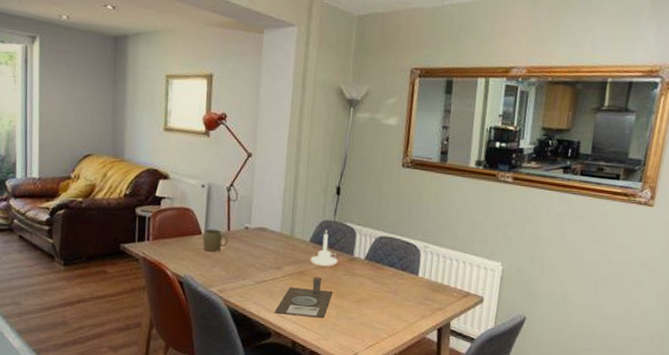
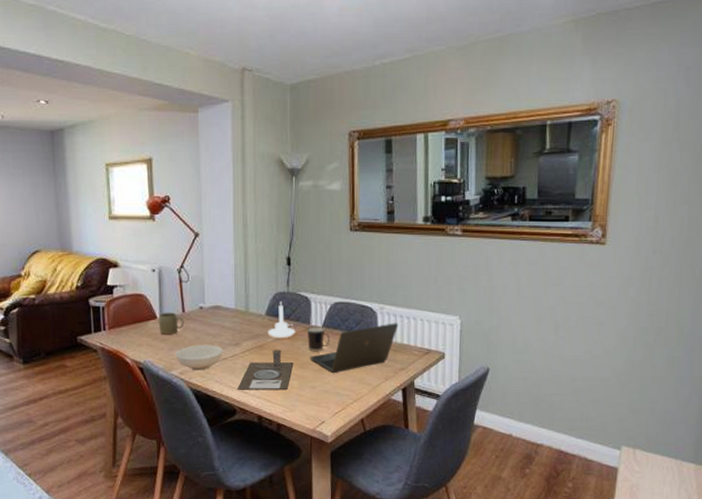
bowl: none [216,264,264,290] -> present [175,345,223,371]
mug: none [348,258,372,284] -> present [306,327,330,352]
laptop: none [349,262,441,306] -> present [310,323,399,373]

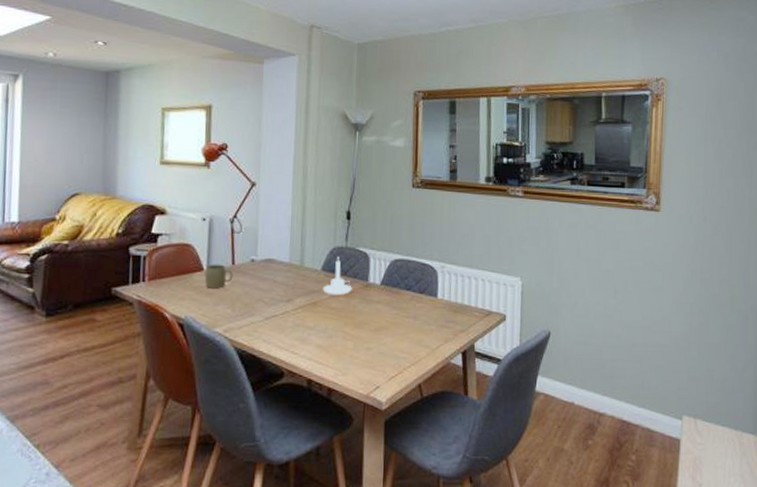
bowl: present [175,345,223,371] -> none [221,300,274,328]
place setting: present [238,349,293,390] -> none [287,307,348,351]
mug: present [306,327,330,352] -> none [364,284,389,311]
laptop: present [310,323,399,373] -> none [366,282,460,333]

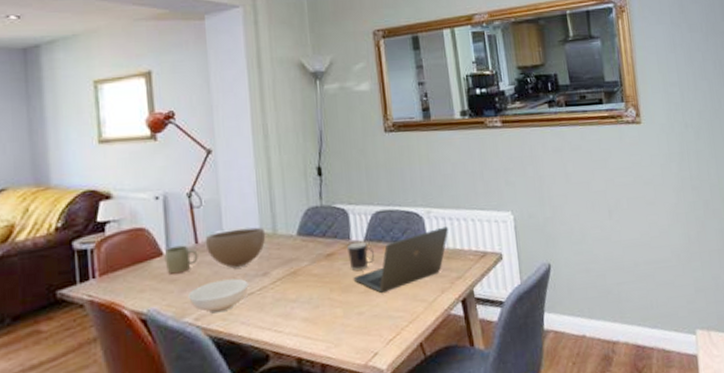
bowl: none [221,300,274,328] -> present [188,278,249,313]
bowl: none [240,257,294,291] -> present [205,227,266,268]
candle holder: present [322,256,352,296] -> none [301,217,334,261]
mug: none [364,284,389,311] -> present [346,241,375,271]
laptop: none [366,282,460,333] -> present [353,226,449,293]

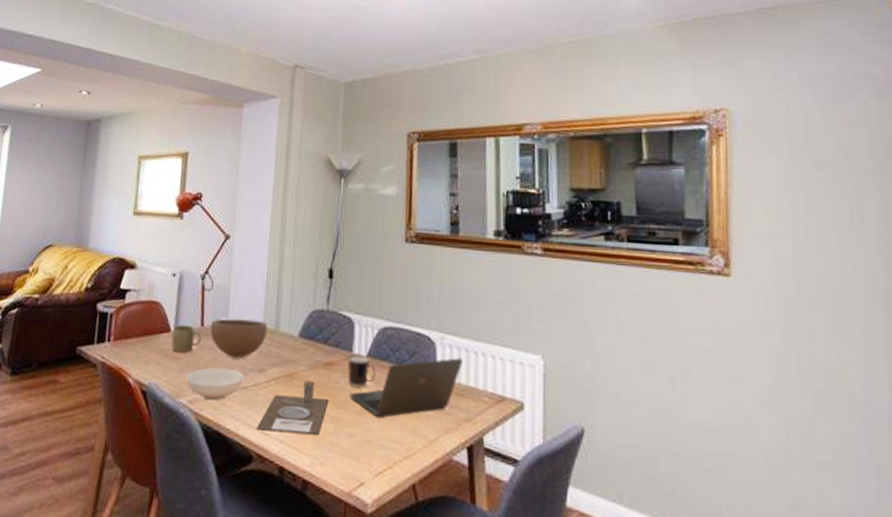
place setting: none [269,273,334,330] -> present [257,380,328,435]

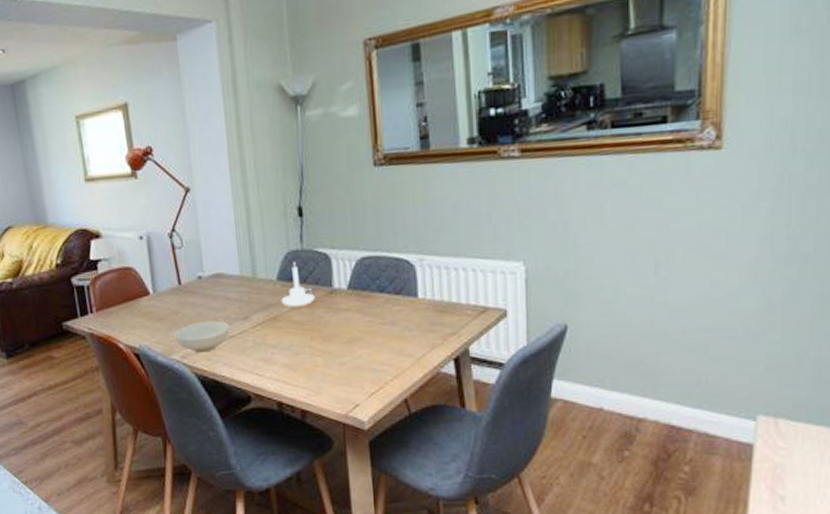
mug: present [171,324,202,353] -> none [151,285,182,313]
bowl: present [210,318,268,358] -> none [187,270,246,310]
place setting: present [257,380,328,435] -> none [251,320,315,373]
candle holder: none [299,320,334,367] -> present [281,261,315,307]
mug: present [347,355,377,388] -> none [328,289,359,321]
laptop: present [349,358,464,418] -> none [335,276,445,344]

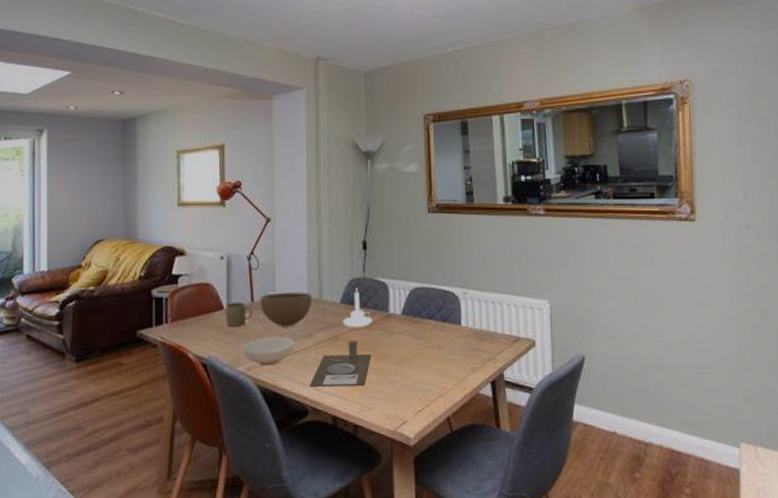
mug: none [151,285,182,313] -> present [225,302,253,327]
bowl: none [187,270,246,310] -> present [260,292,313,326]
place setting: none [251,320,315,373] -> present [310,340,370,387]

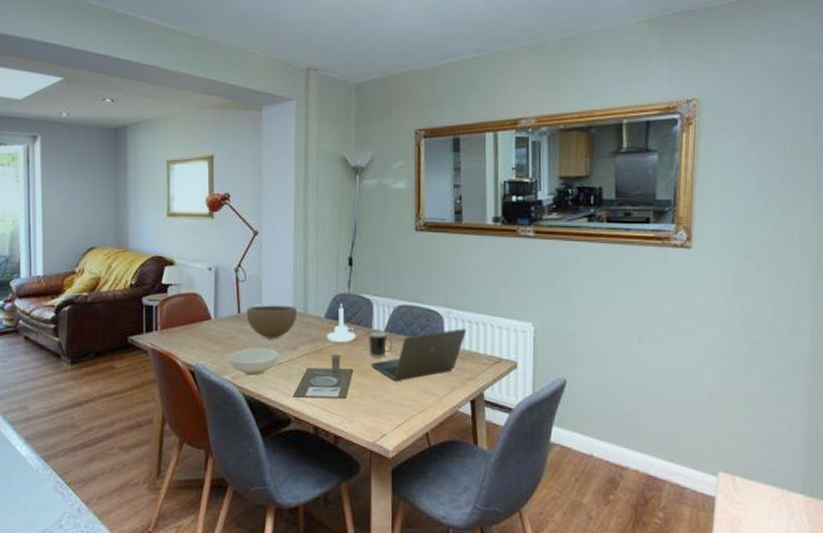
mug: present [225,302,253,327] -> none [212,312,240,337]
mug: none [384,315,411,342] -> present [368,331,393,358]
laptop: none [388,308,484,365] -> present [371,328,467,381]

